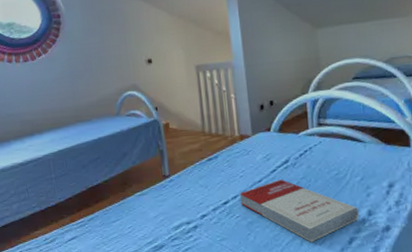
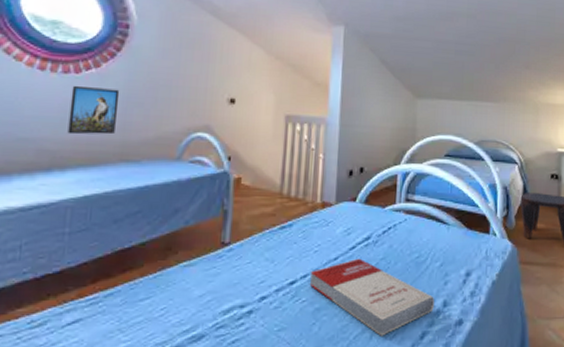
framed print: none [32,67,68,107] -> present [67,85,120,135]

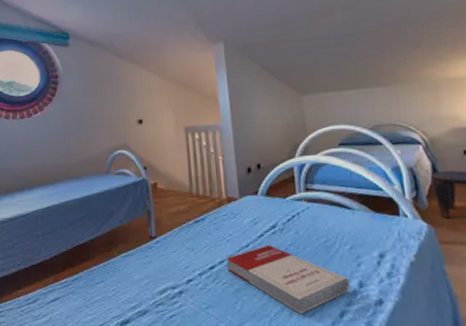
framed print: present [67,85,120,135] -> none [27,125,60,163]

